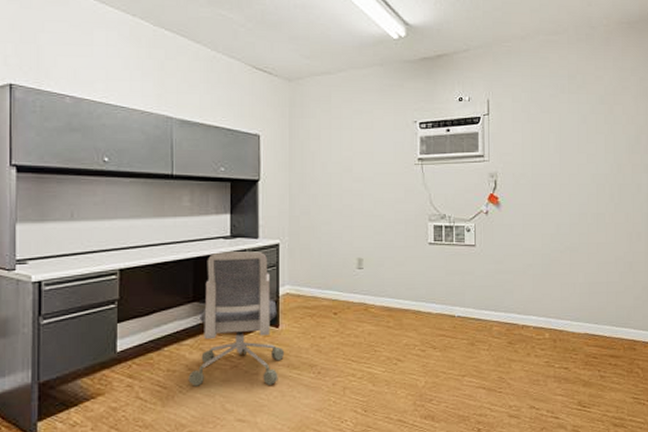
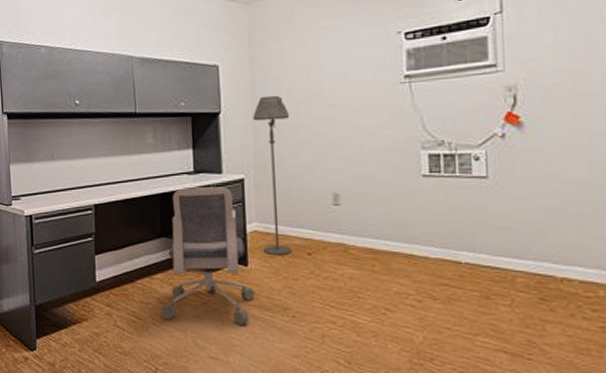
floor lamp: none [290,167,324,317] -> present [253,95,292,256]

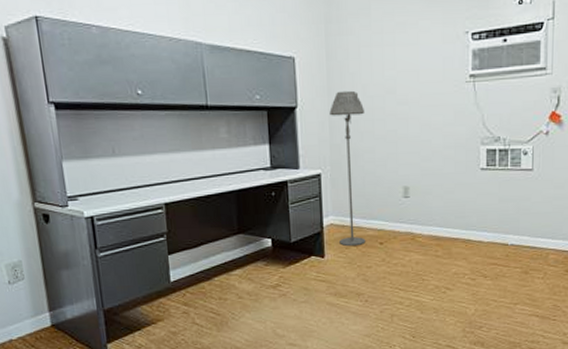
office chair: present [160,187,256,325] -> none [239,182,332,313]

